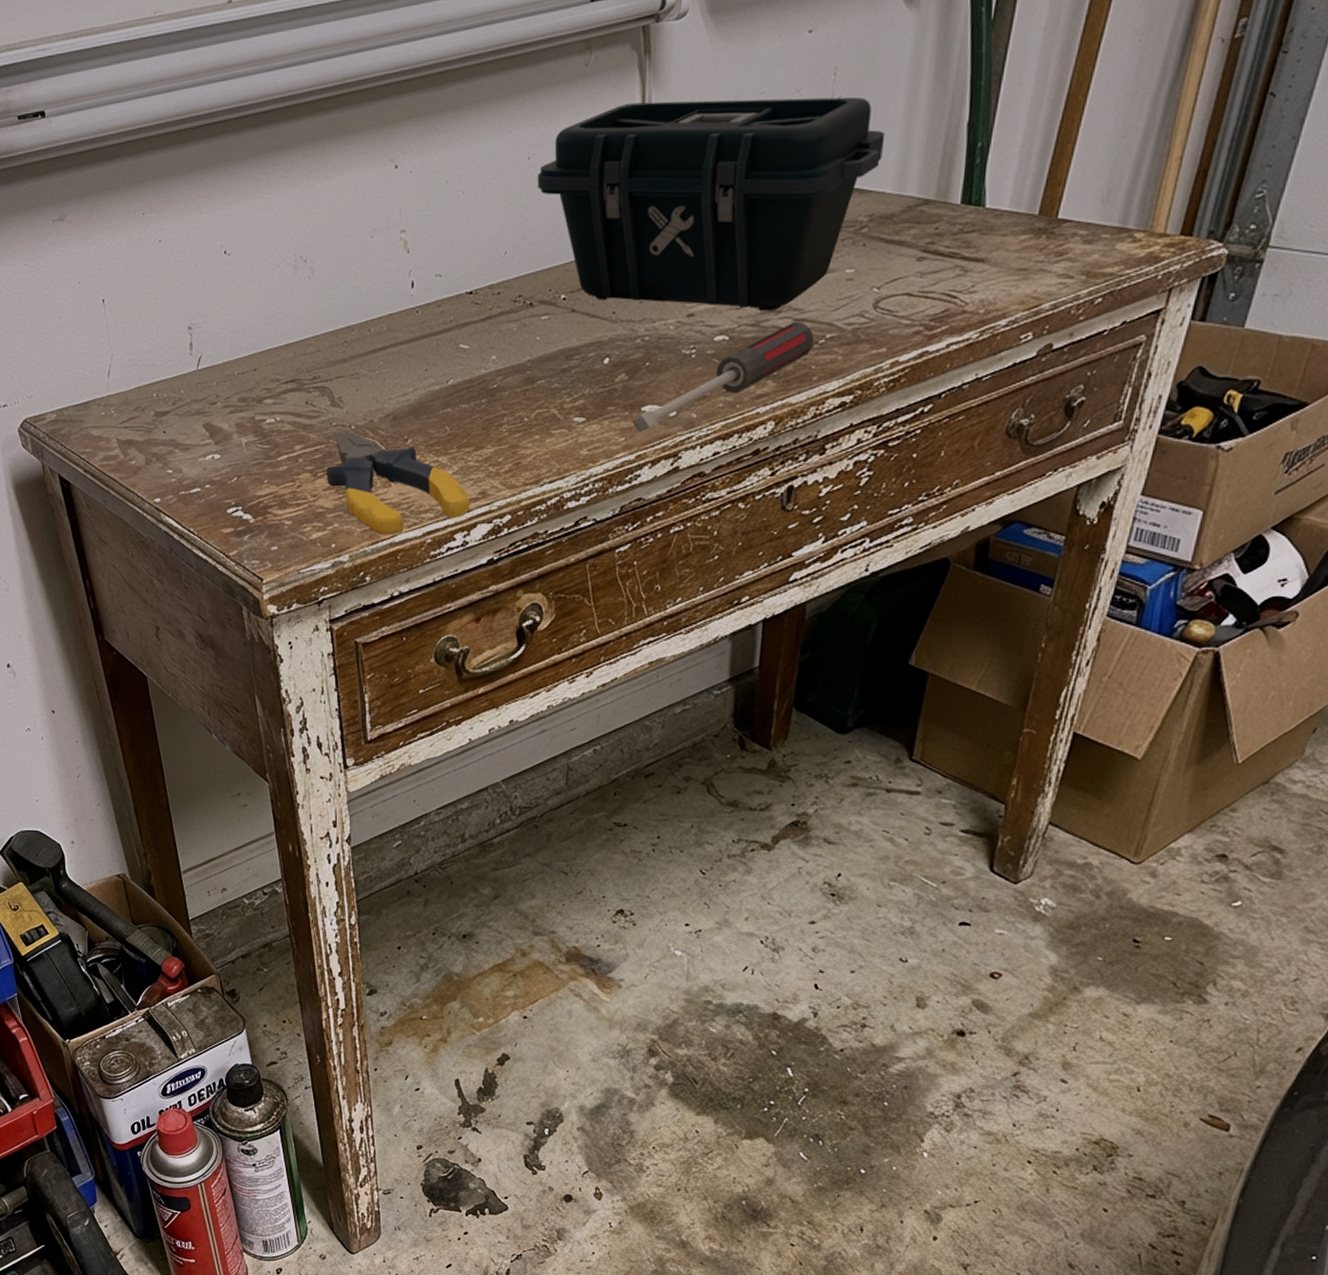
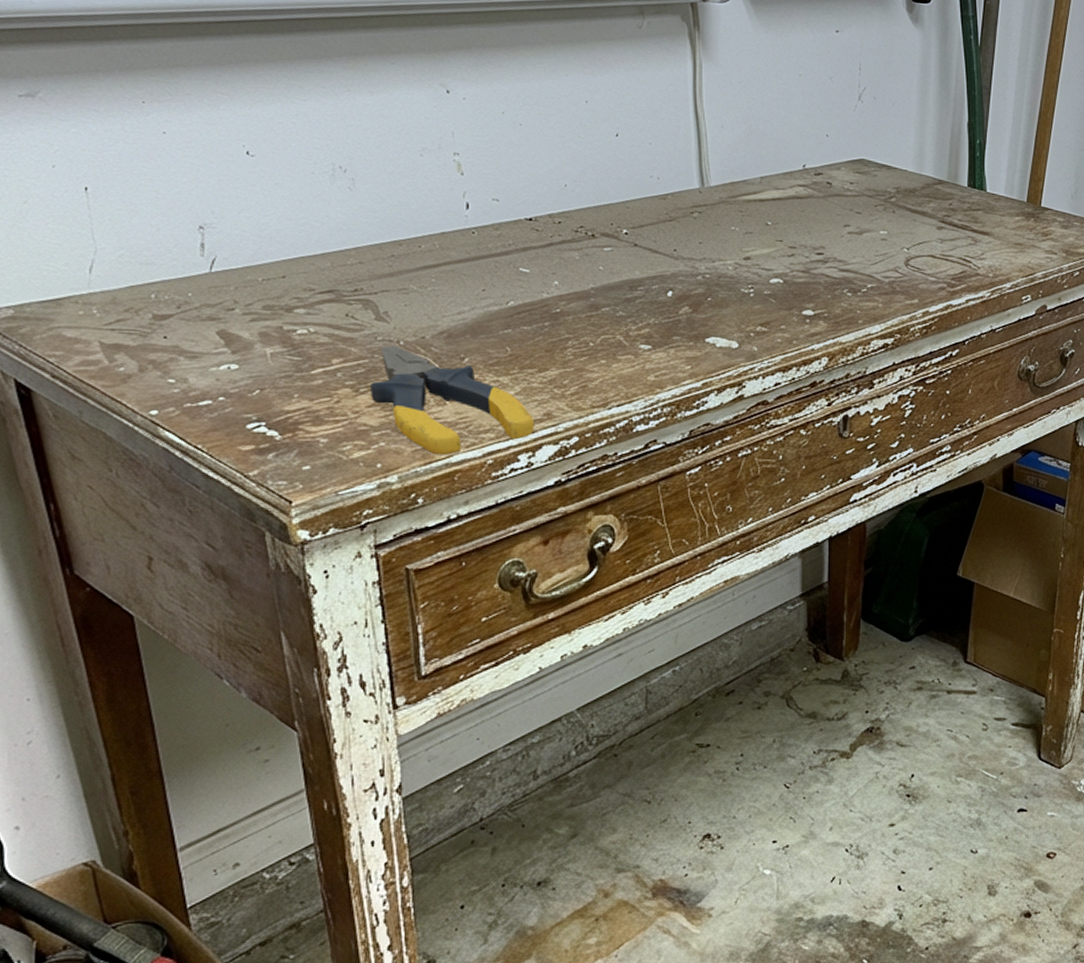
toolbox: present [537,96,885,312] -> none [595,66,904,261]
screwdriver: present [632,321,814,431] -> none [697,271,857,361]

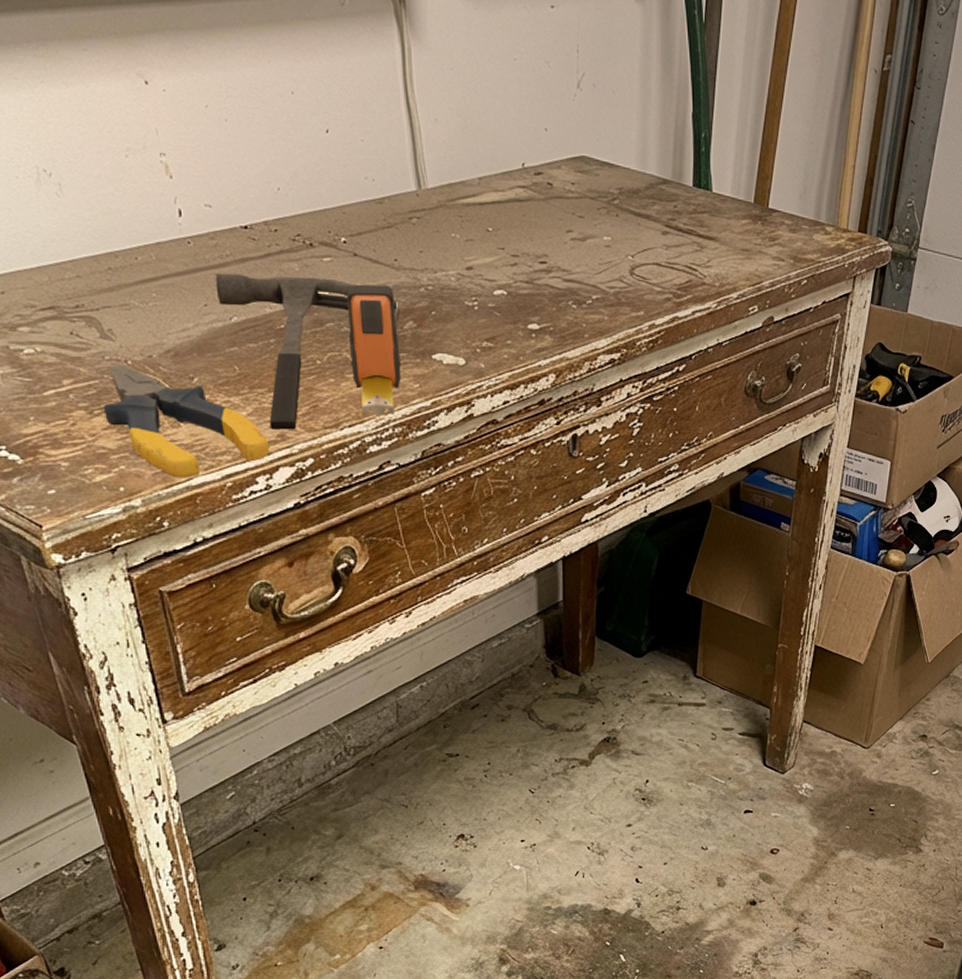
claw hammer: none [495,260,631,409] -> present [215,272,353,430]
tape measure: none [623,271,677,396] -> present [347,284,401,416]

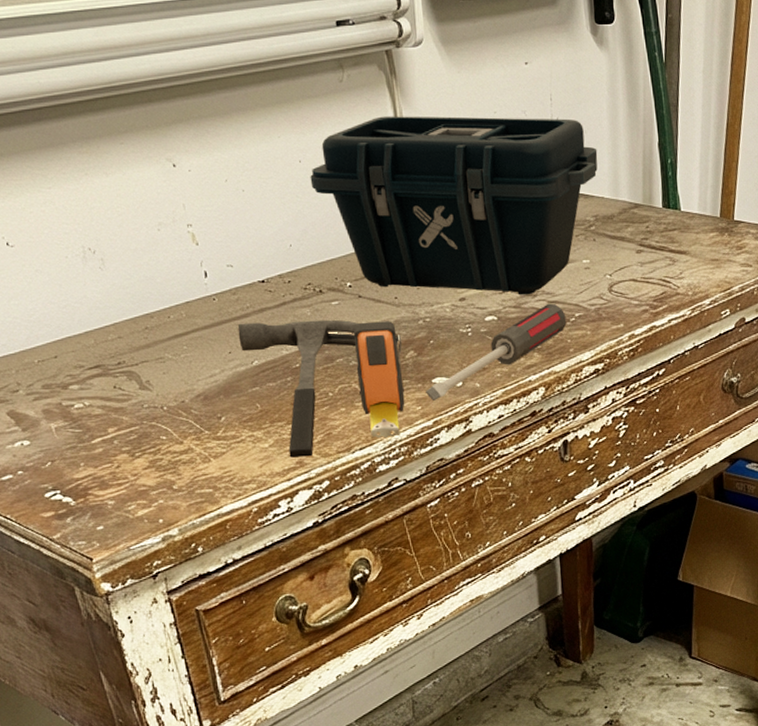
pliers: present [103,364,270,478] -> none [143,410,290,507]
toolbox: none [303,50,626,270] -> present [310,116,598,295]
screwdriver: none [425,281,583,379] -> present [426,303,567,401]

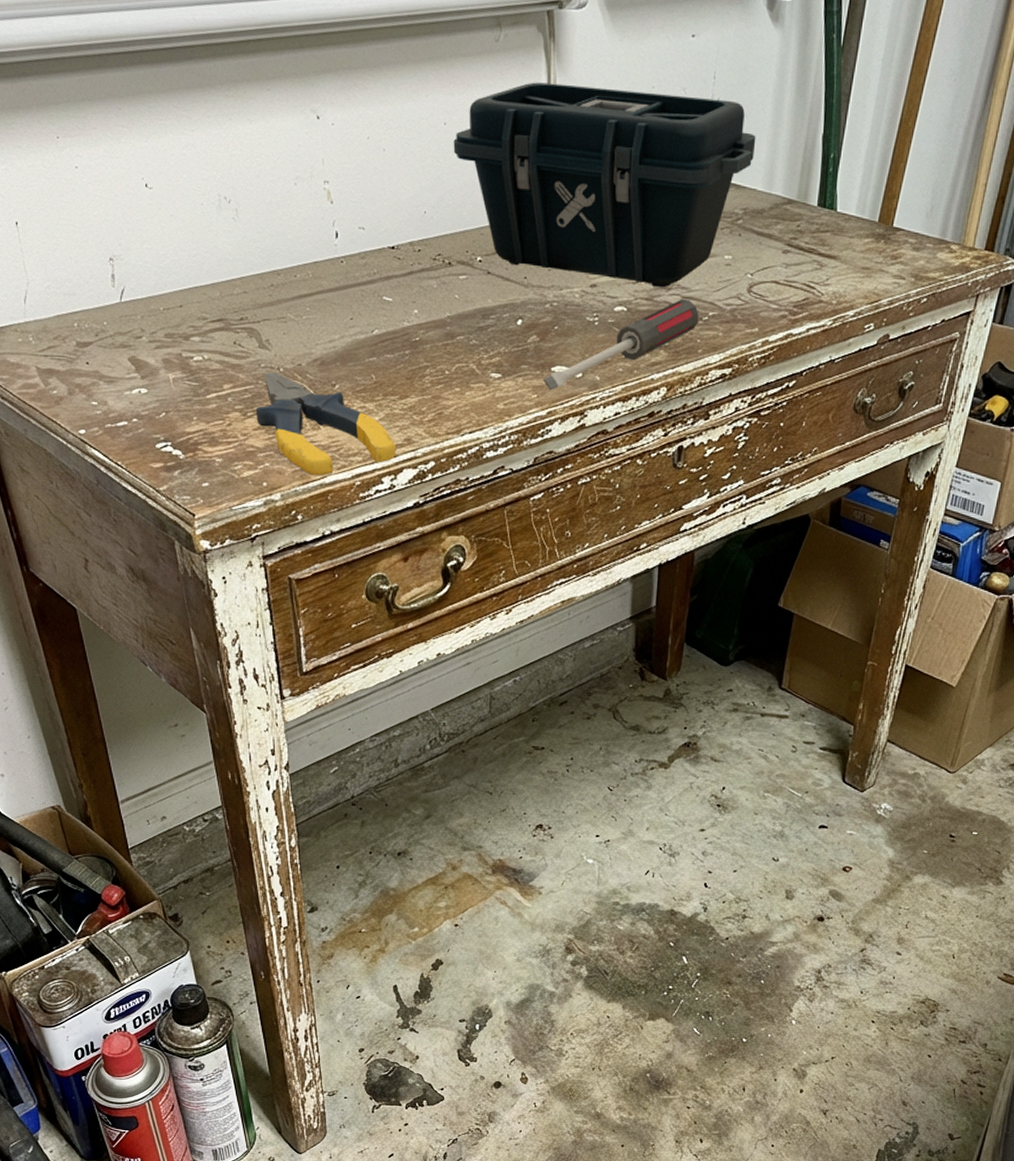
pliers: none [143,410,290,507] -> present [255,371,396,476]
claw hammer: present [237,319,359,458] -> none [362,289,484,435]
tape measure: present [354,321,405,438] -> none [476,300,526,424]

